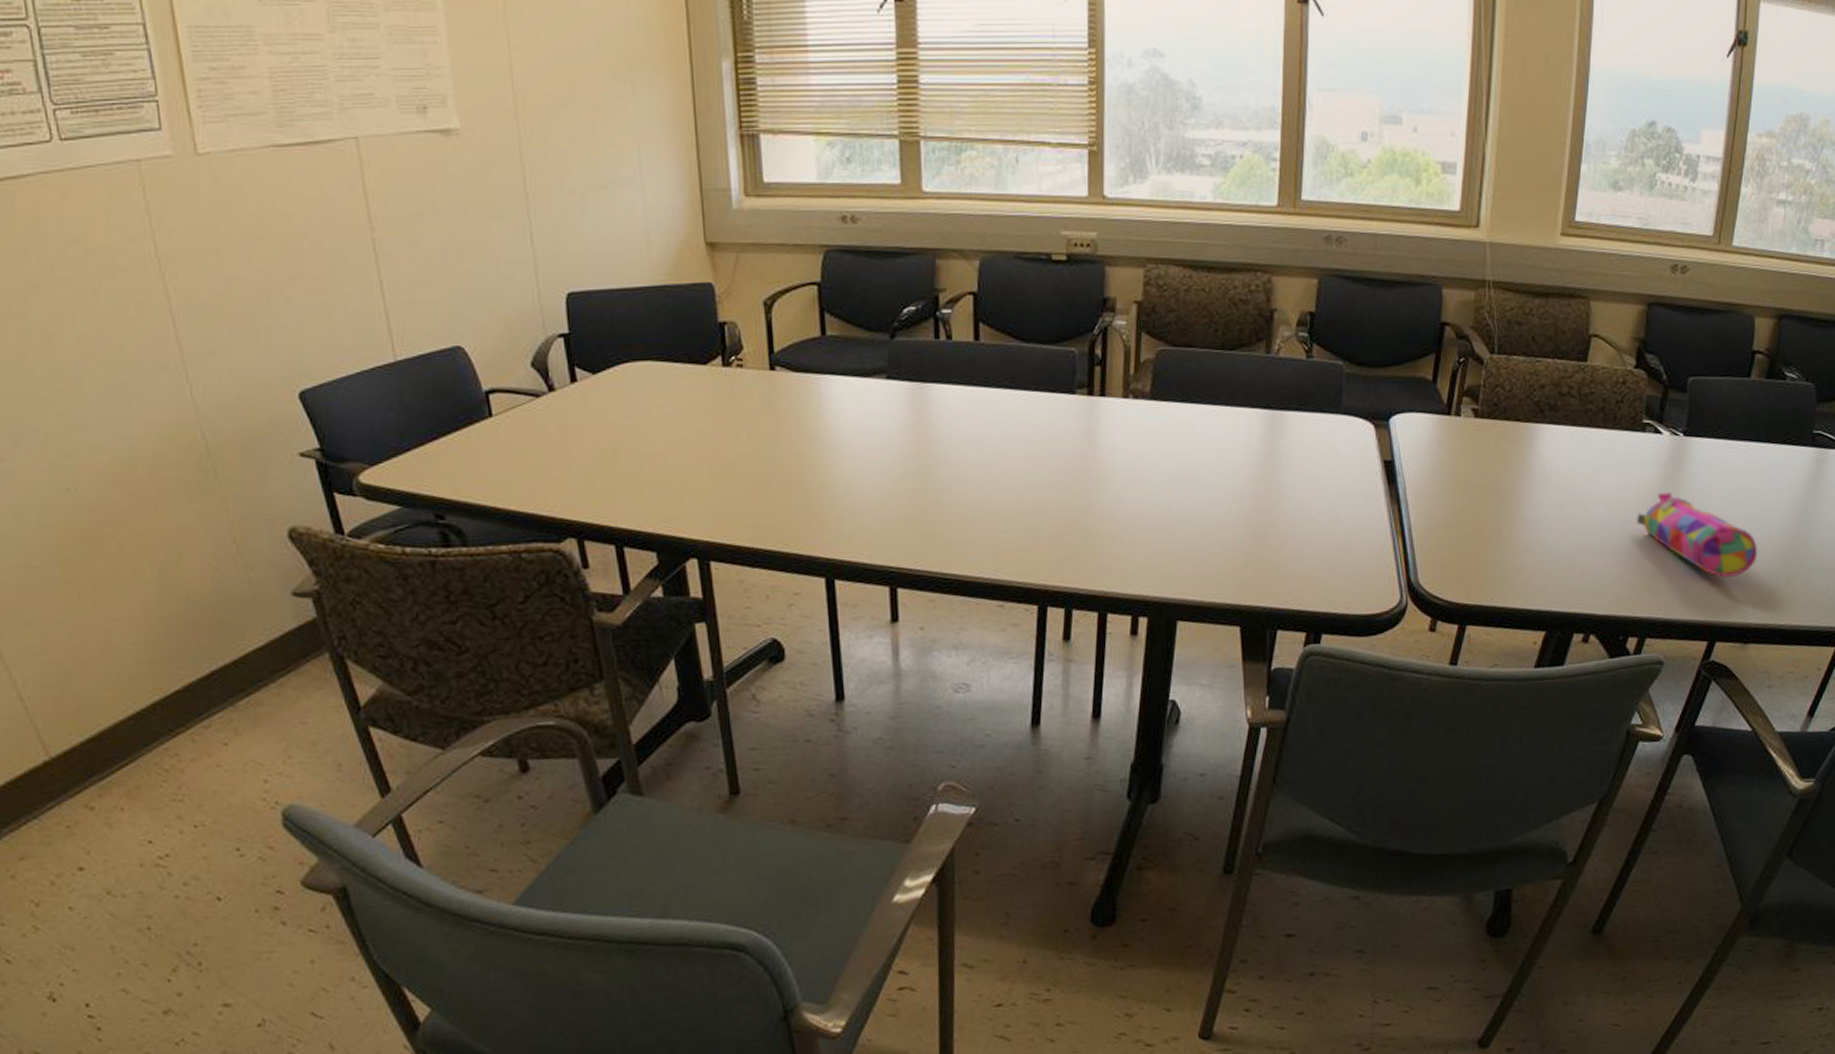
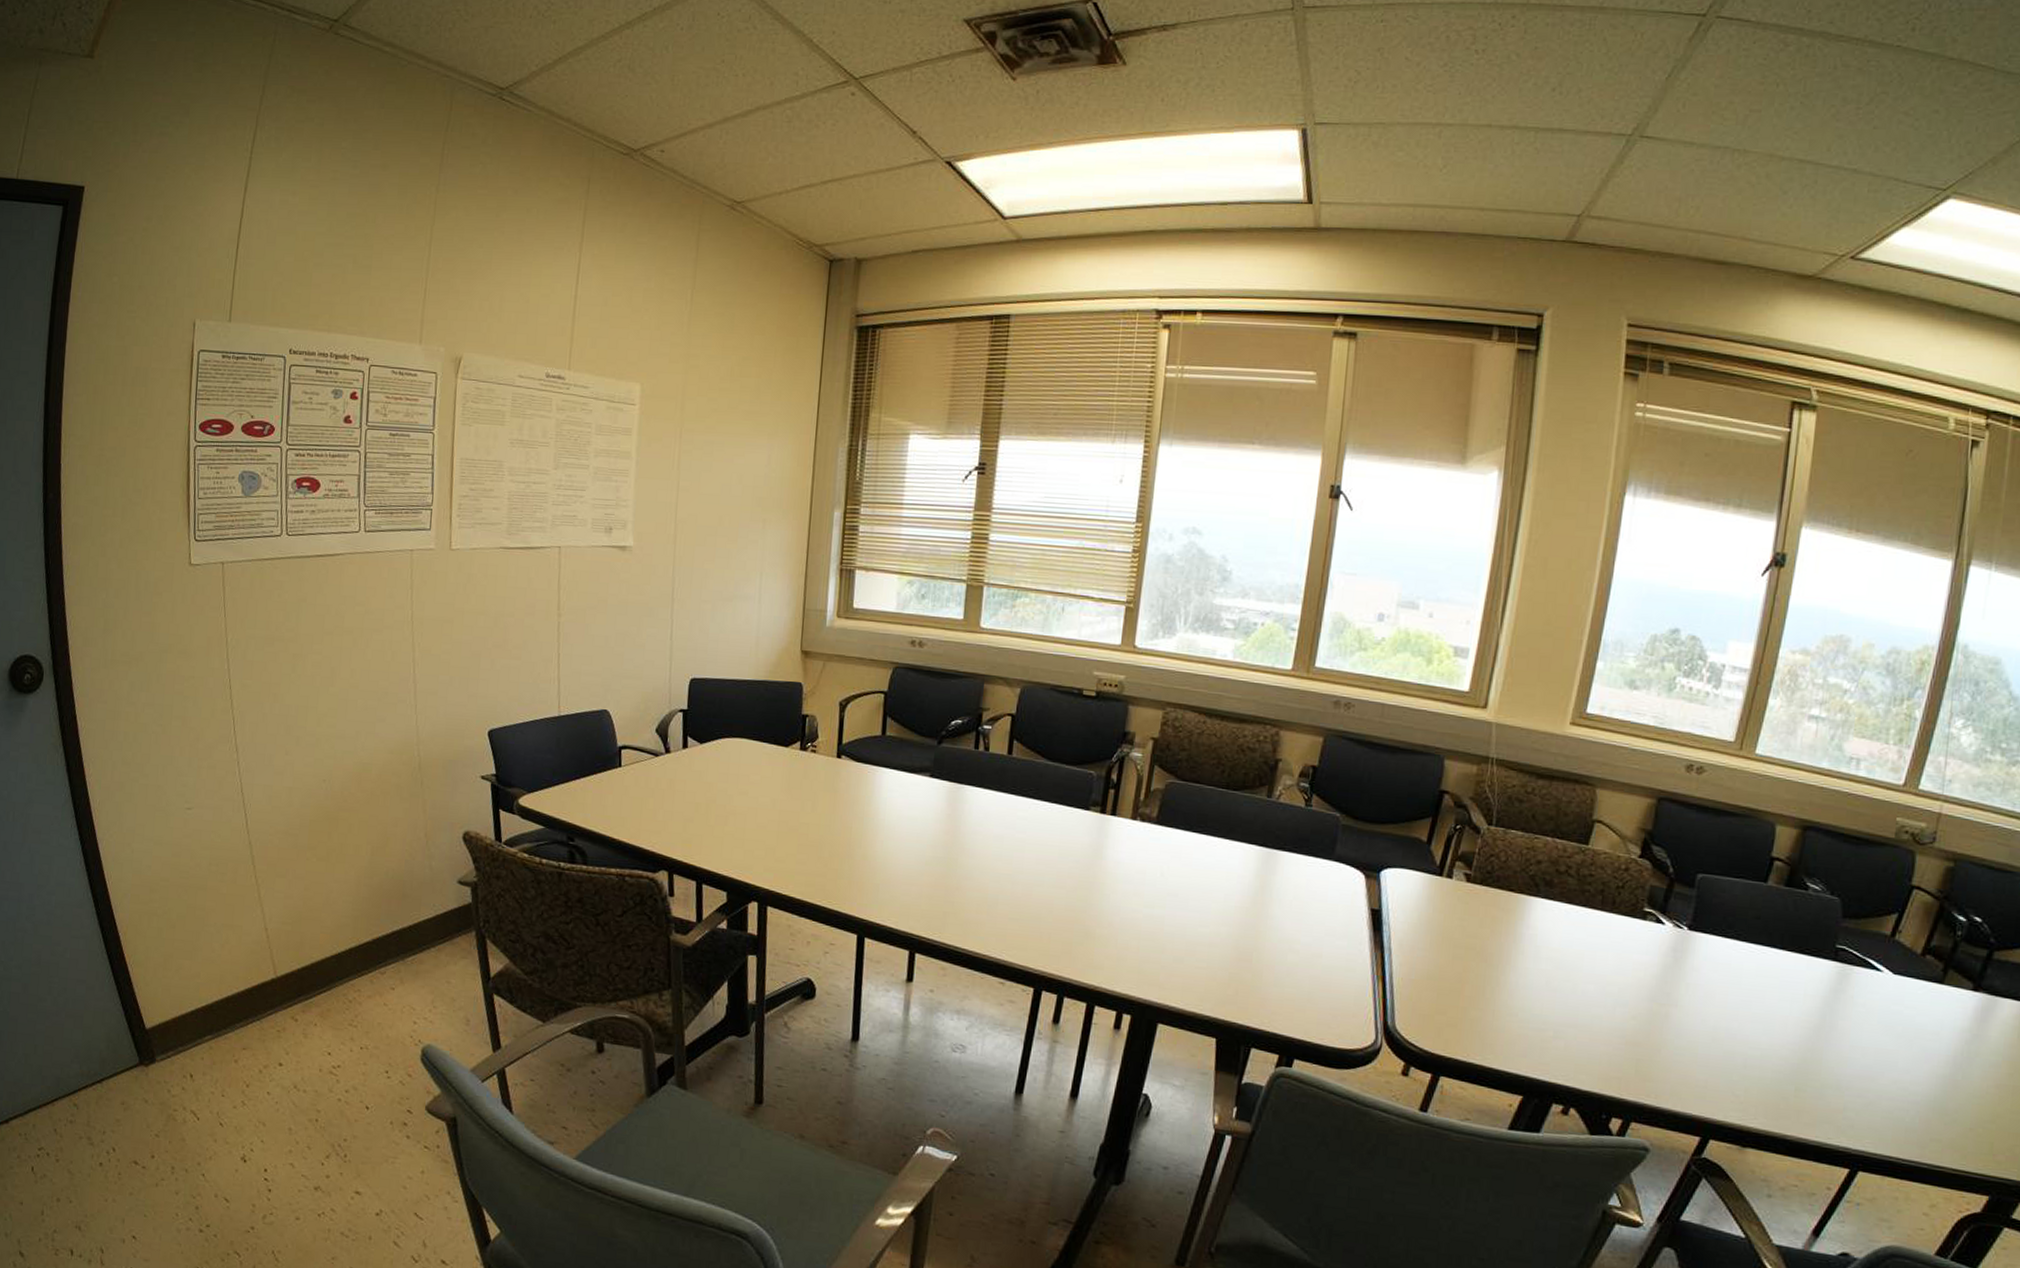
pencil case: present [1637,492,1758,579] -> none [1630,981,1765,1077]

